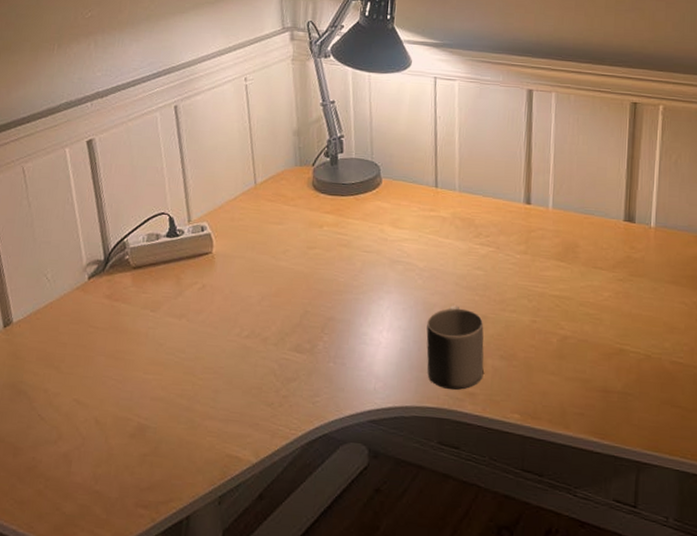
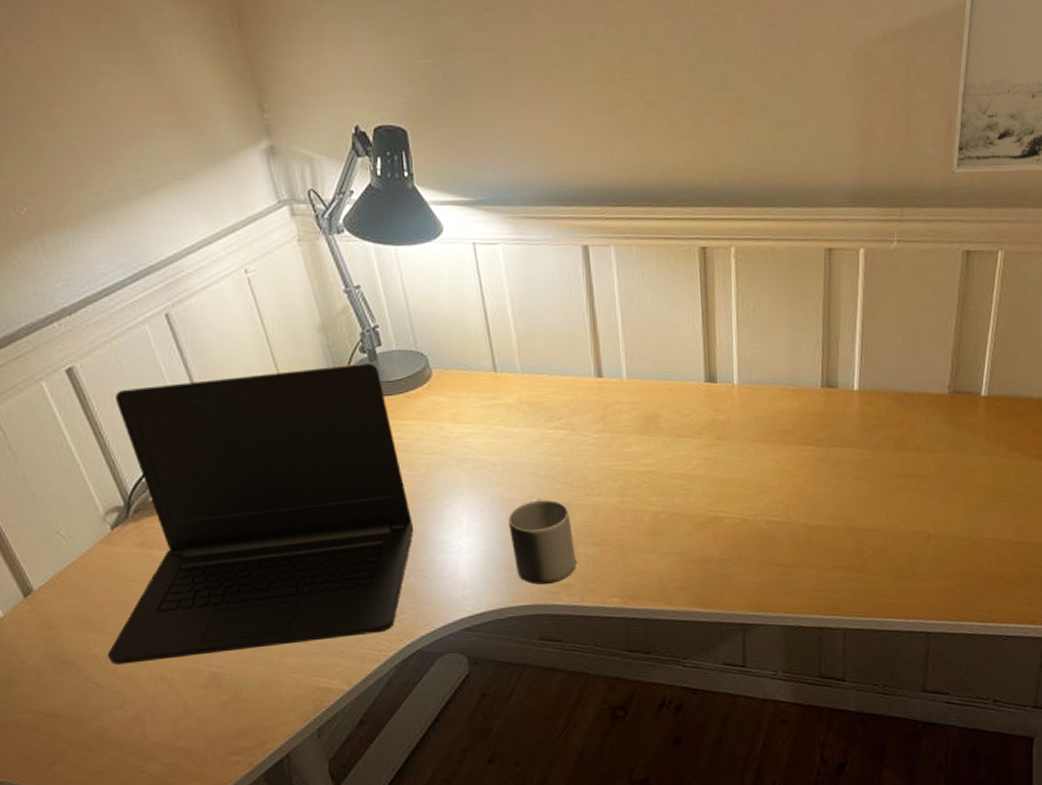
laptop: none [57,162,342,412] -> present [108,363,414,665]

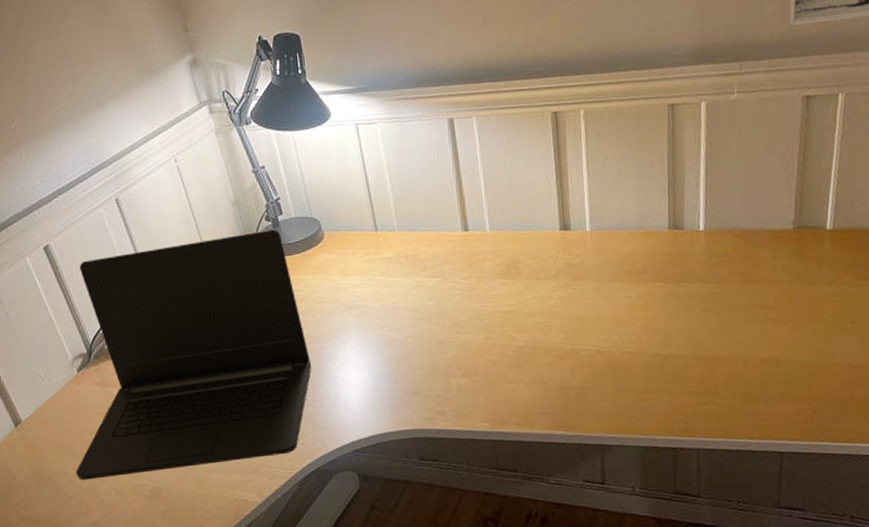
mug: present [508,497,576,585] -> none [390,336,450,412]

